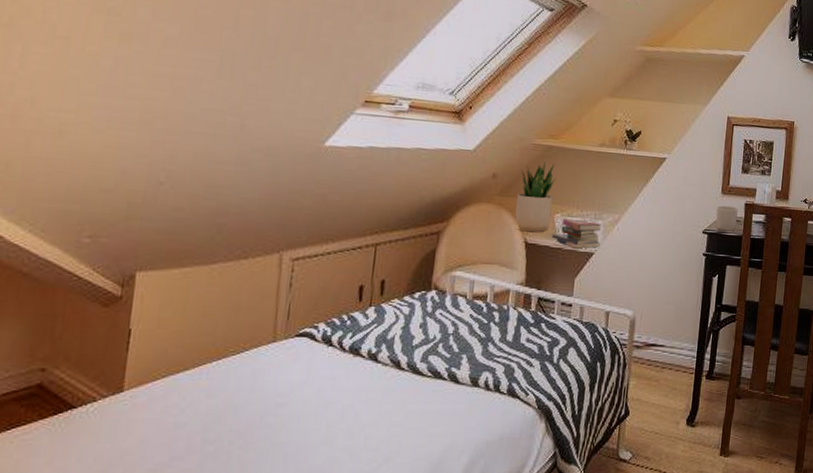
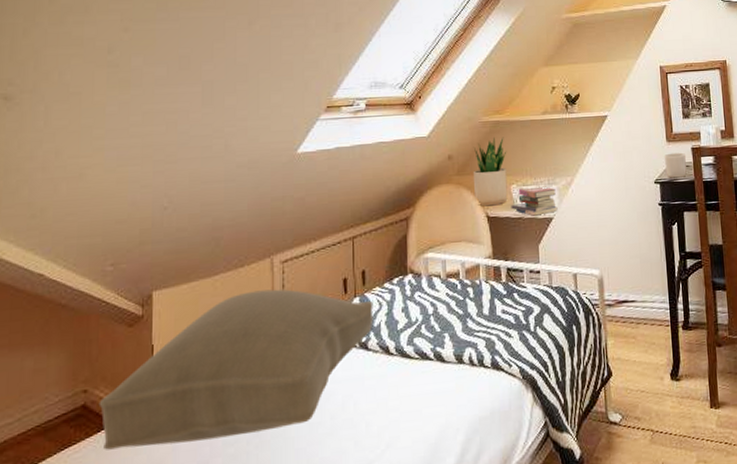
cushion: none [58,286,390,436] -> present [98,289,374,450]

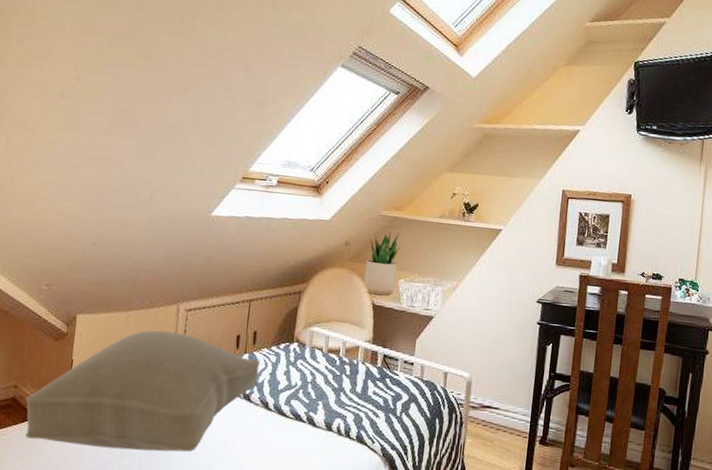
books: present [511,185,558,216] -> none [396,283,441,312]
mug: present [664,152,687,178] -> none [550,276,572,302]

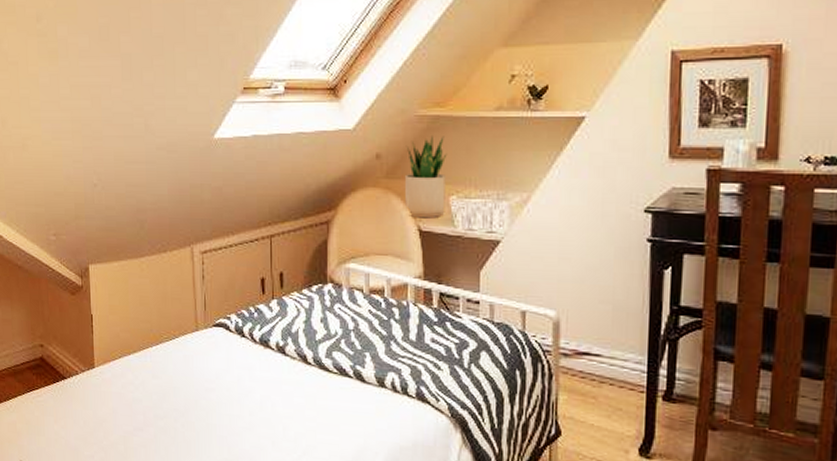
cushion: present [25,330,260,452] -> none [52,277,291,414]

